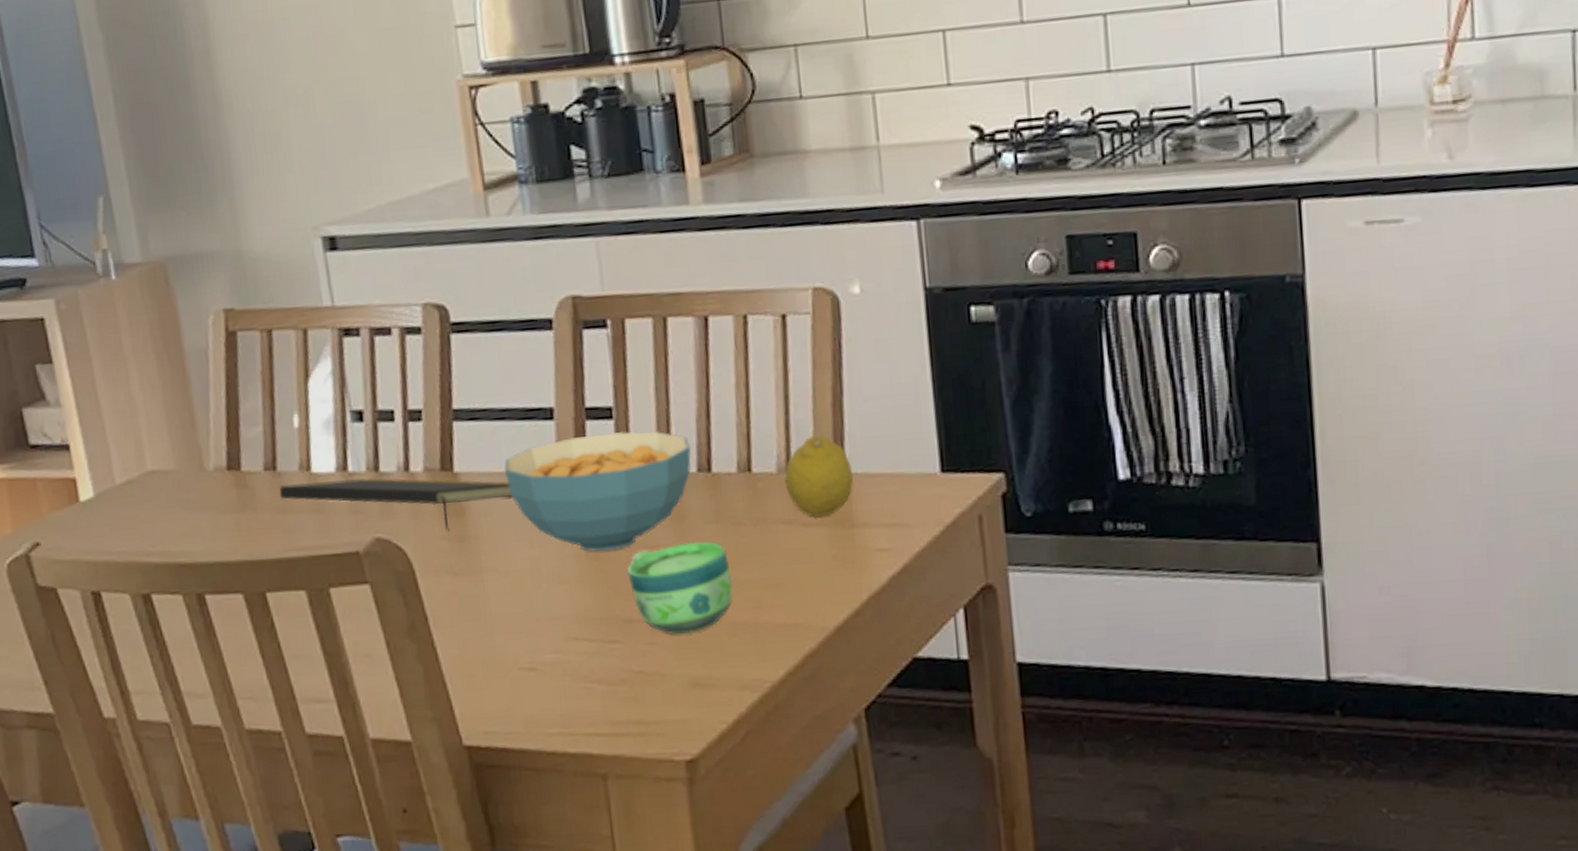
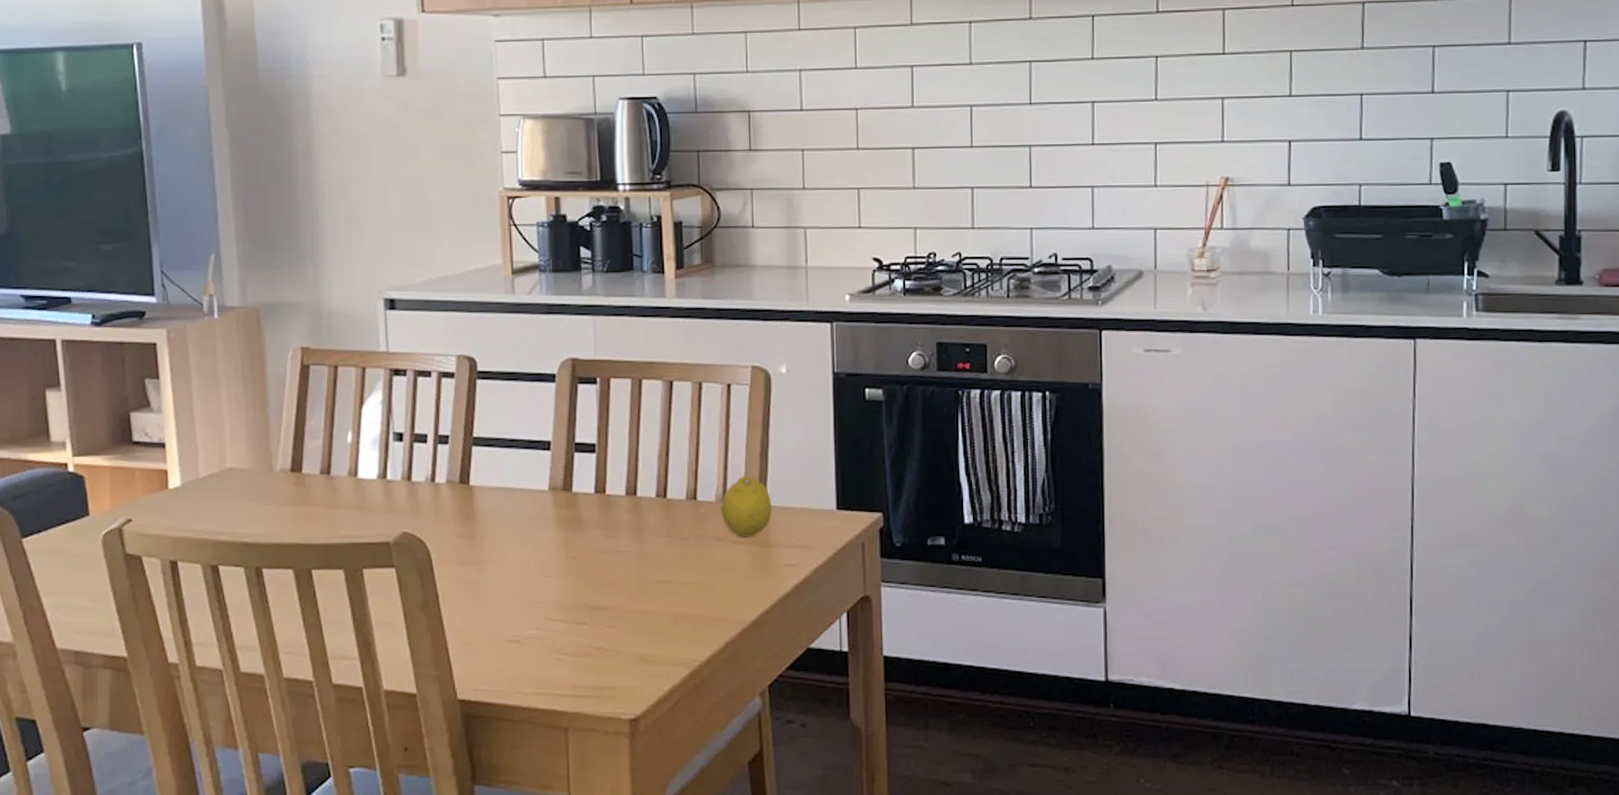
notepad: present [279,478,513,531] -> none [330,485,514,530]
cereal bowl: present [504,430,692,553] -> none [508,462,652,554]
cup: present [627,541,733,634] -> none [597,550,677,620]

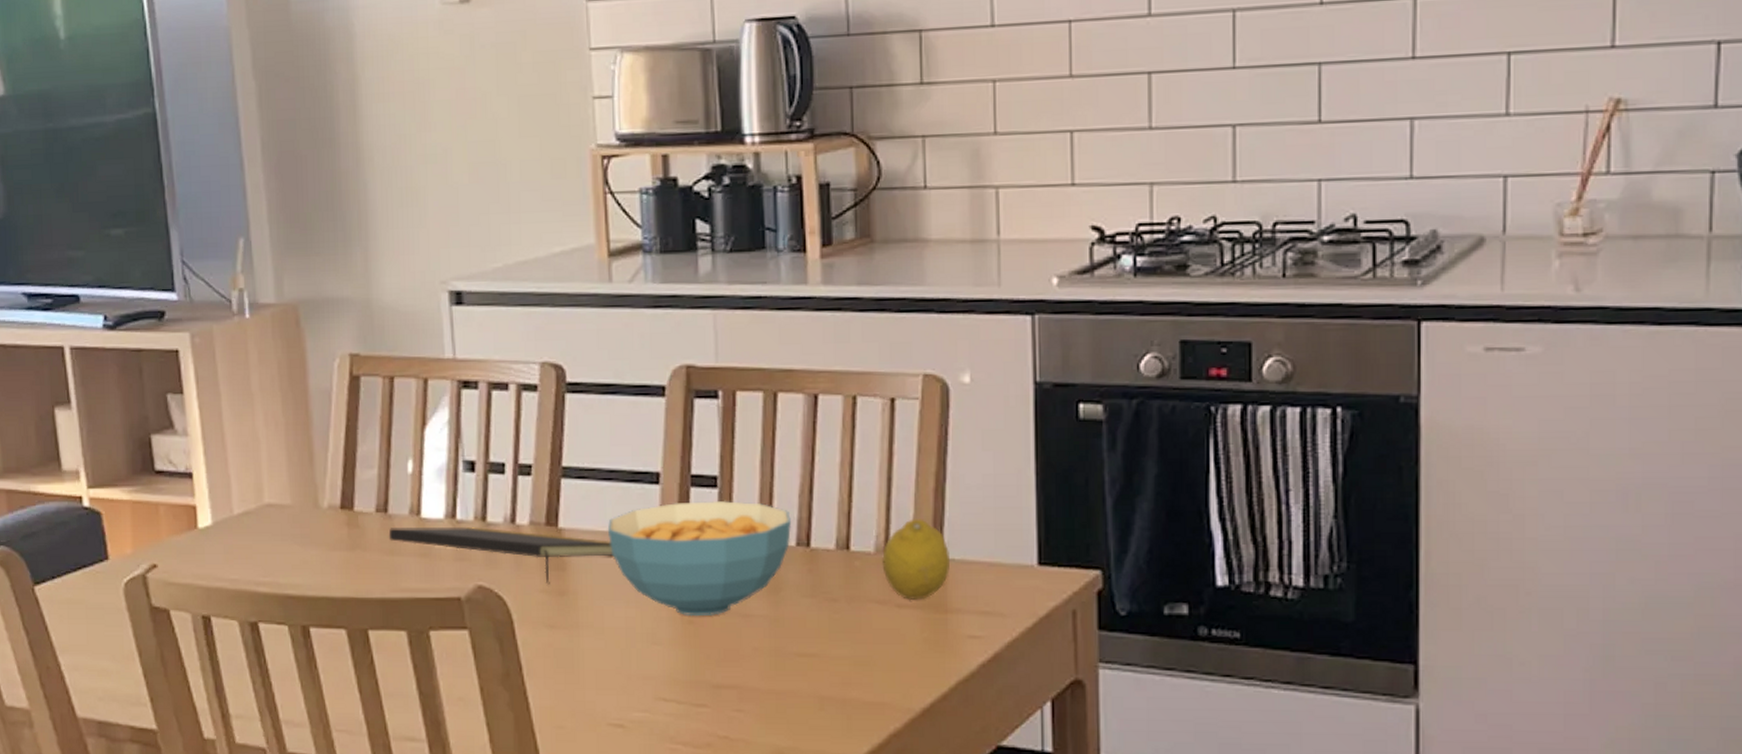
notepad: none [330,485,514,530] -> present [388,527,614,585]
cereal bowl: none [508,462,652,554] -> present [607,500,791,617]

